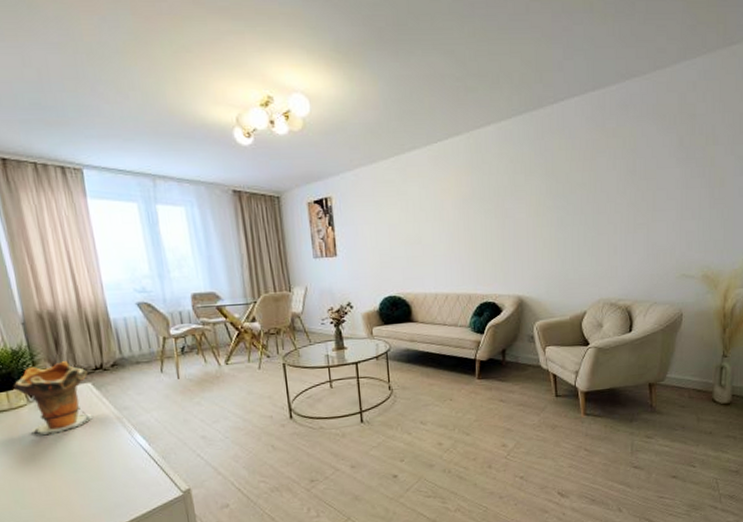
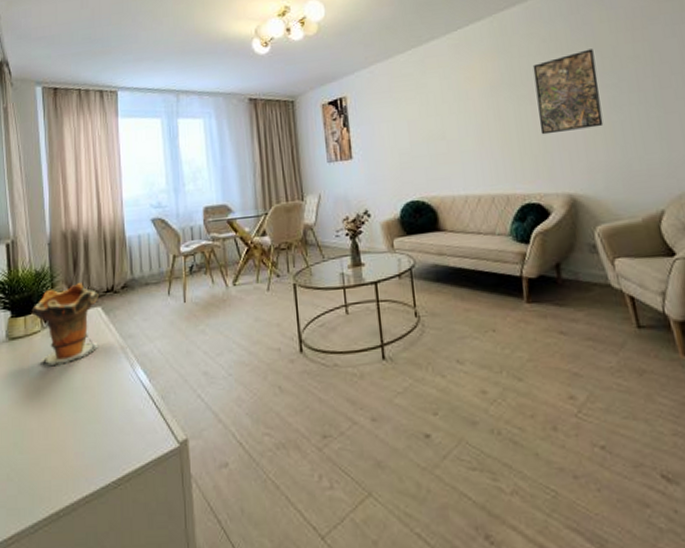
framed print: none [500,173,551,246] -> present [532,49,604,135]

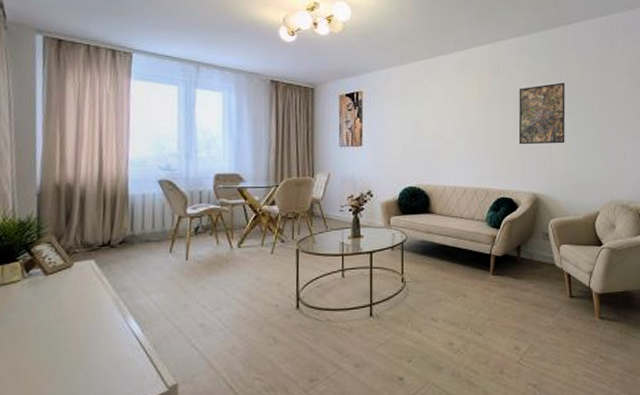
decorative vase: present [31,283,99,365] -> none [10,236,93,315]

